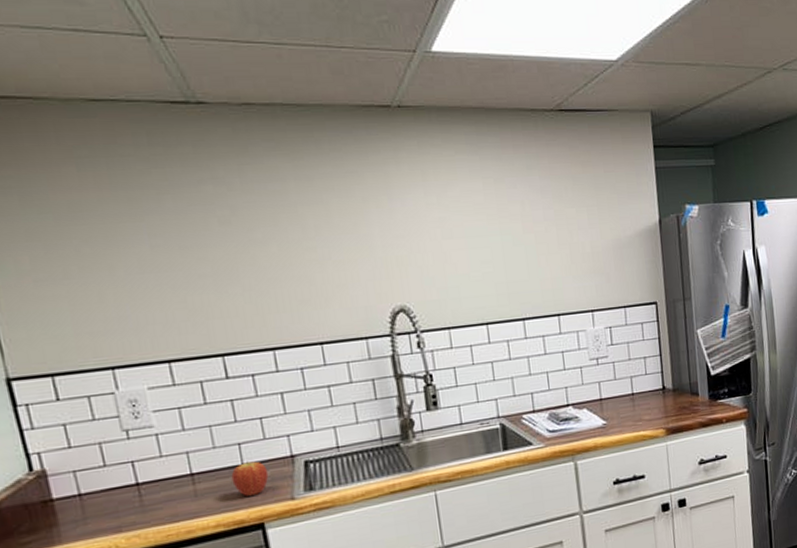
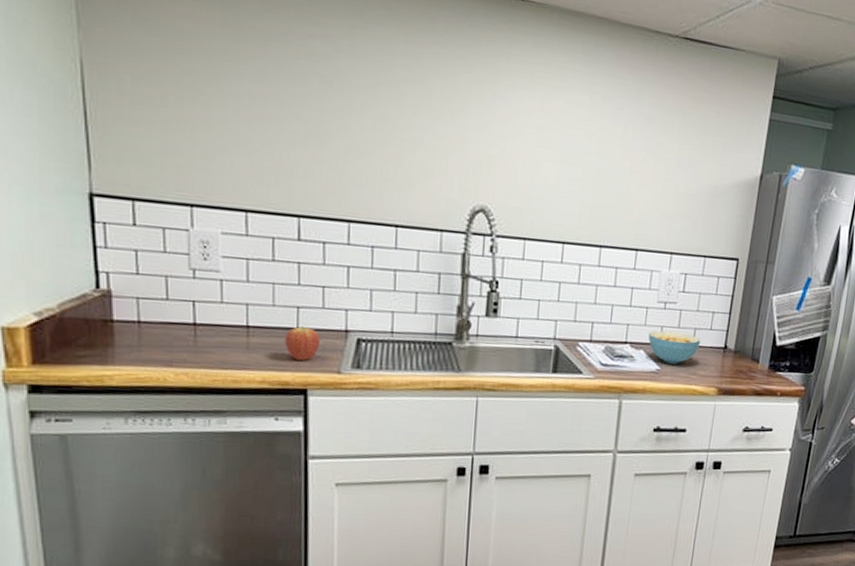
cereal bowl: none [587,383,640,416] -> present [648,330,701,364]

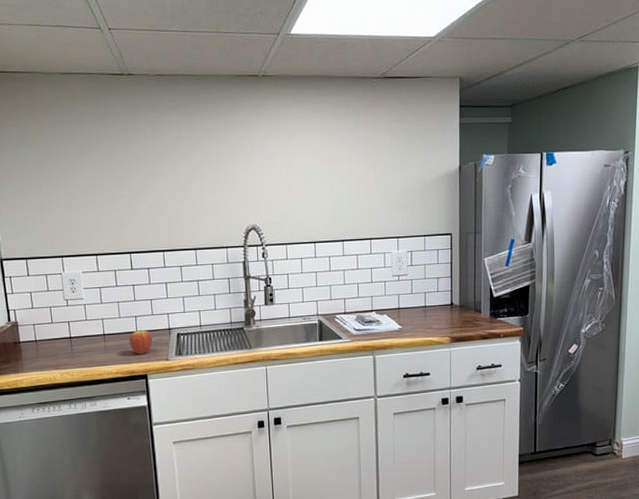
cereal bowl: present [648,330,701,364] -> none [388,297,431,323]

